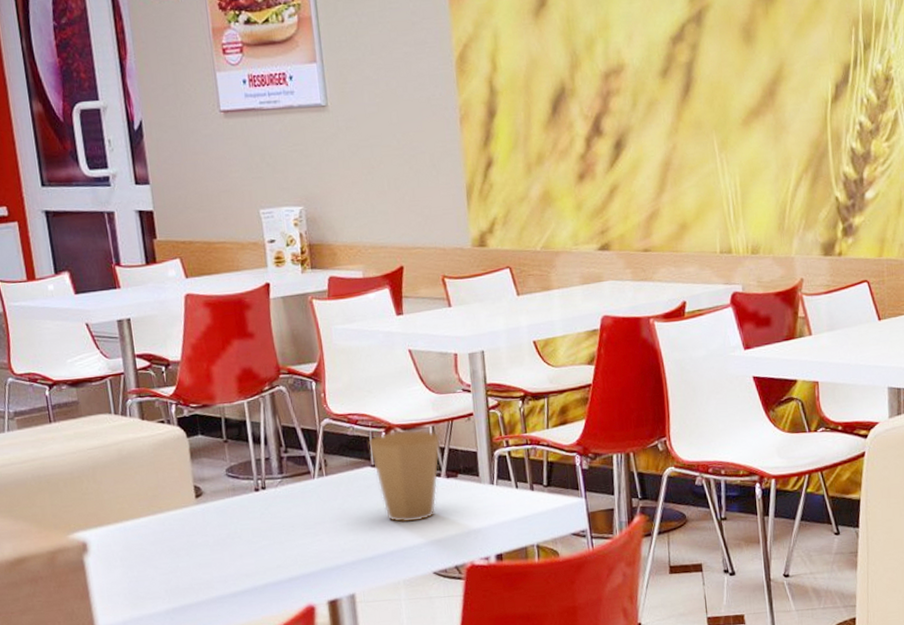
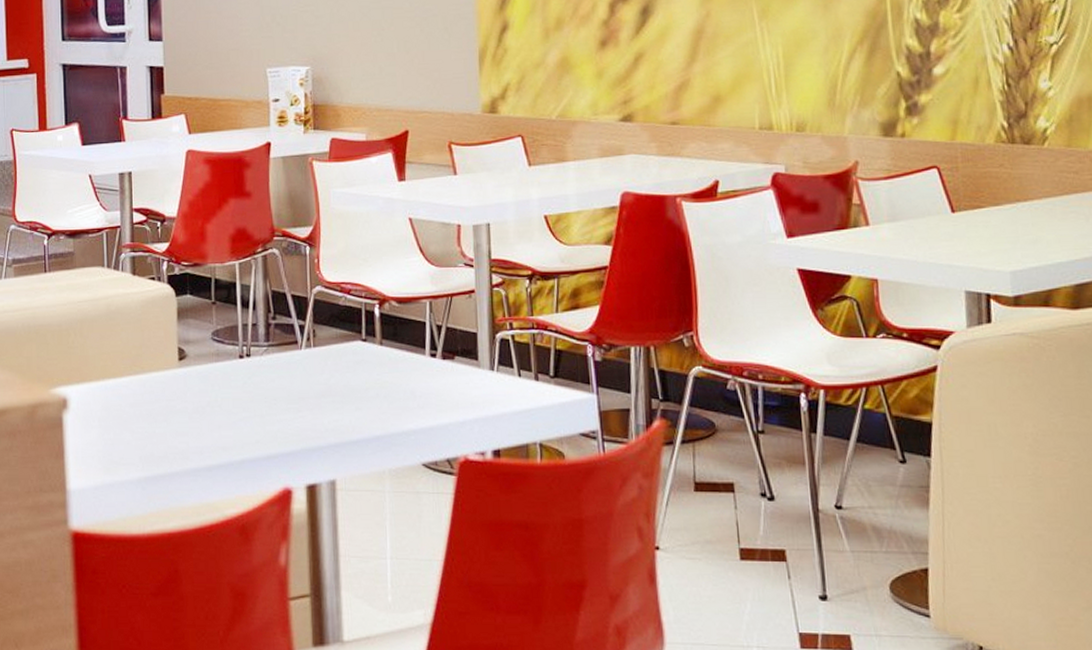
paper cup: present [367,429,441,523] -> none [360,304,439,405]

